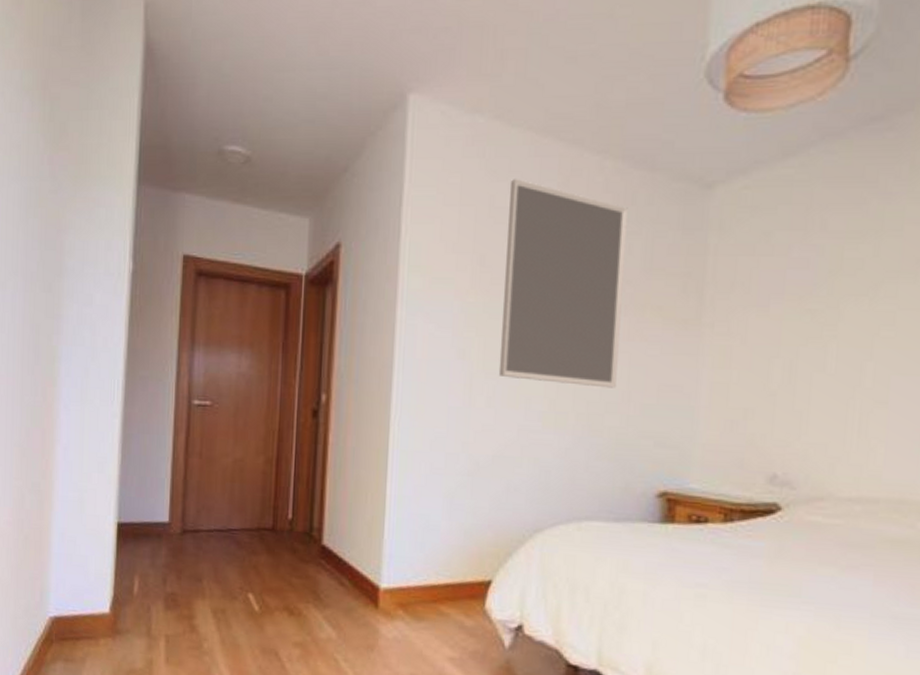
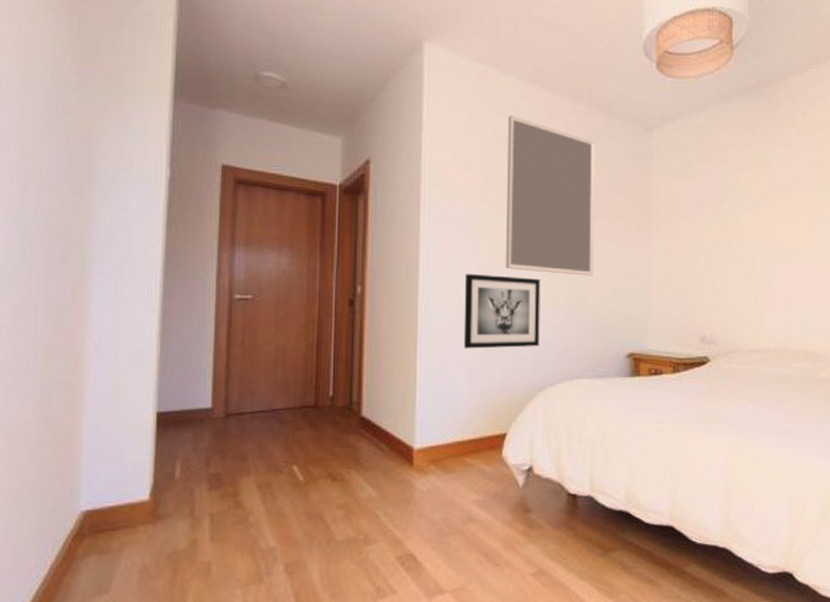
wall art: none [443,381,544,477] -> present [463,273,541,349]

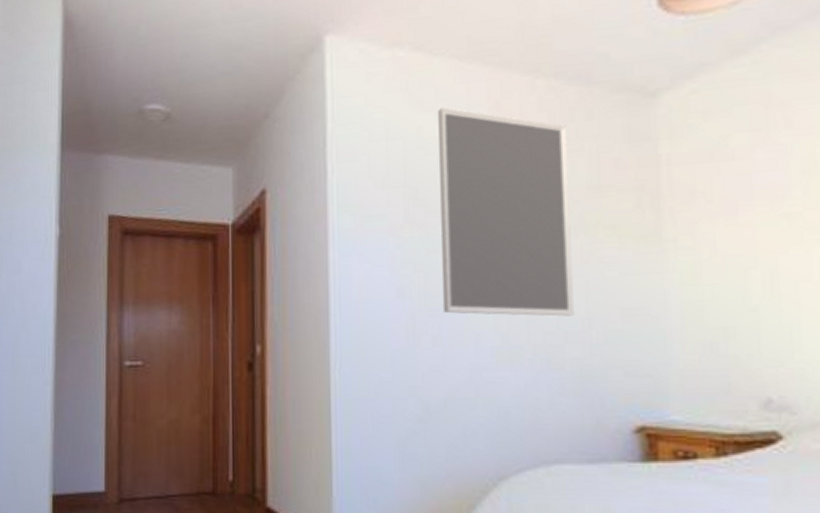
wall art: present [463,273,541,349] -> none [389,322,497,422]

